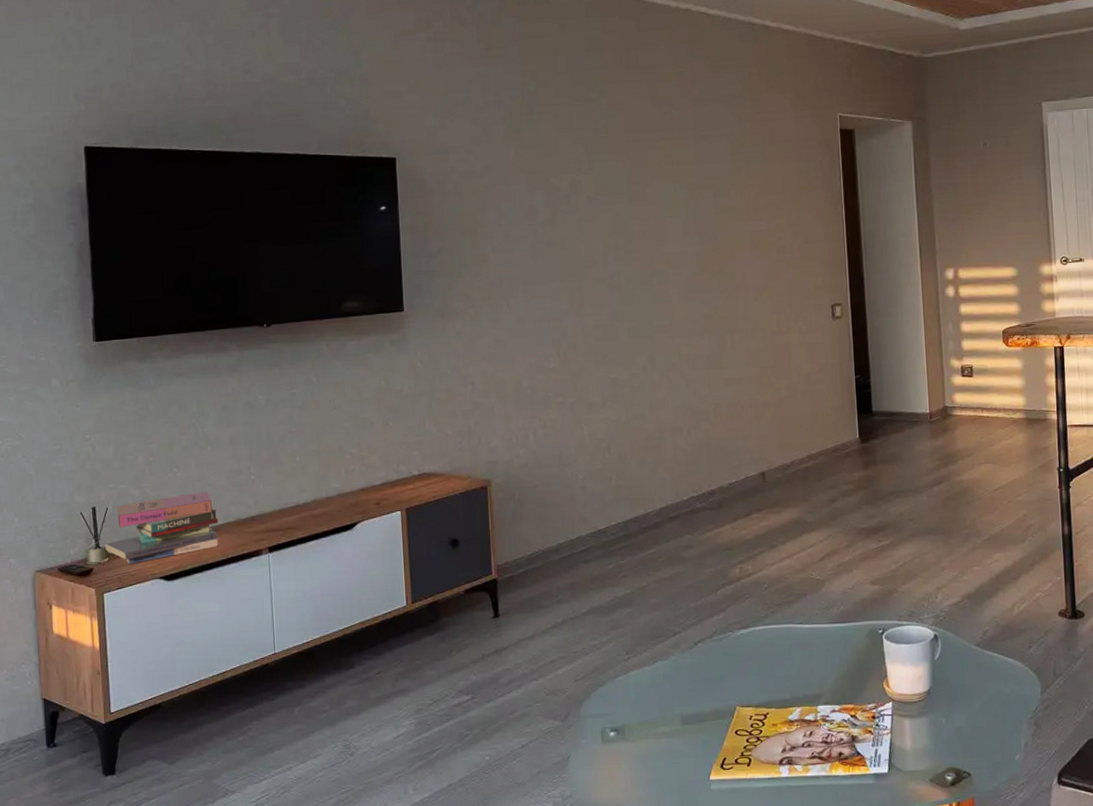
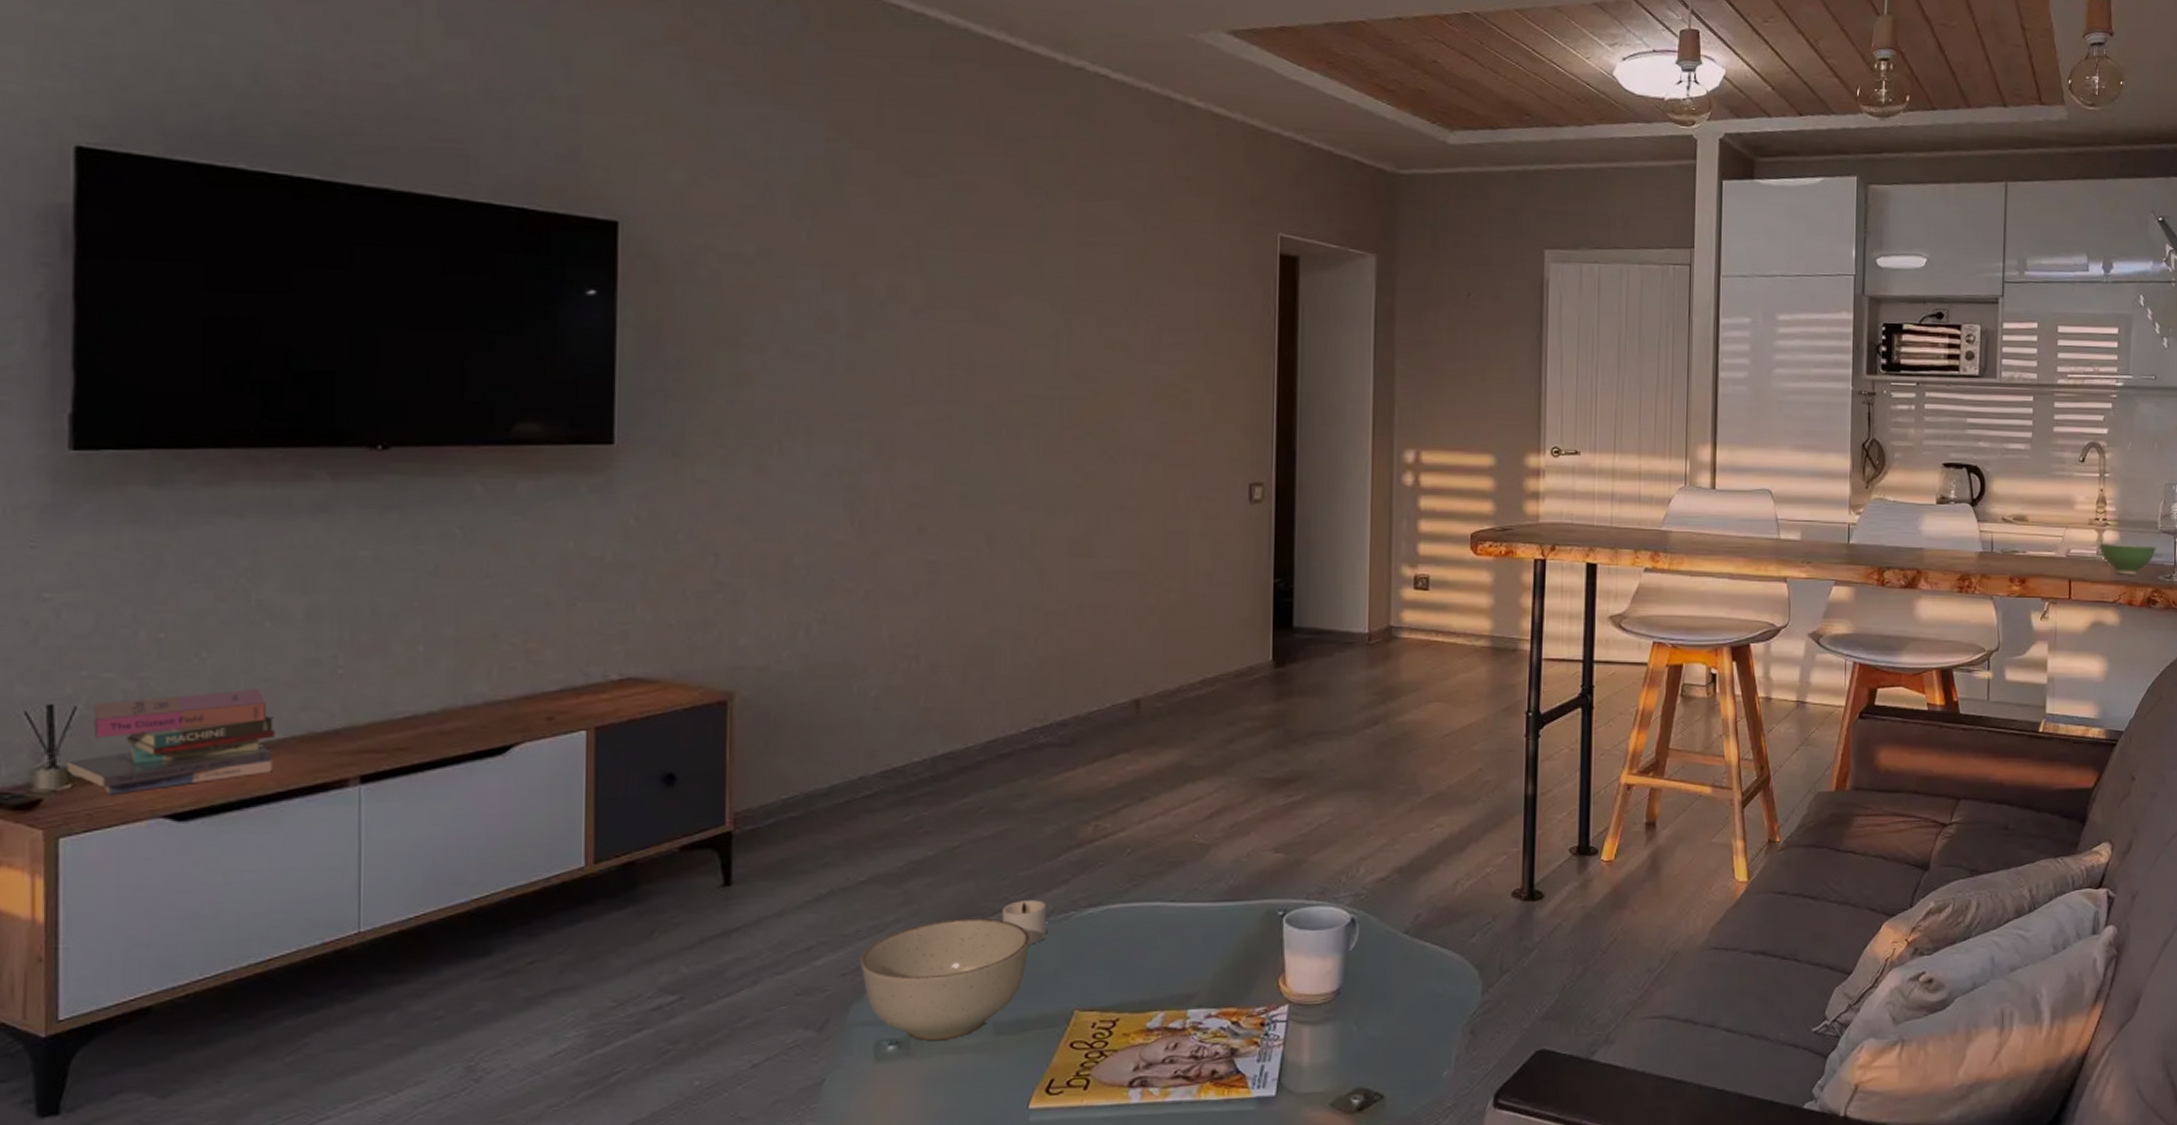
bowl: none [587,638,701,729] -> present [860,918,1029,1041]
candle: none [681,624,712,658] -> present [1003,900,1047,945]

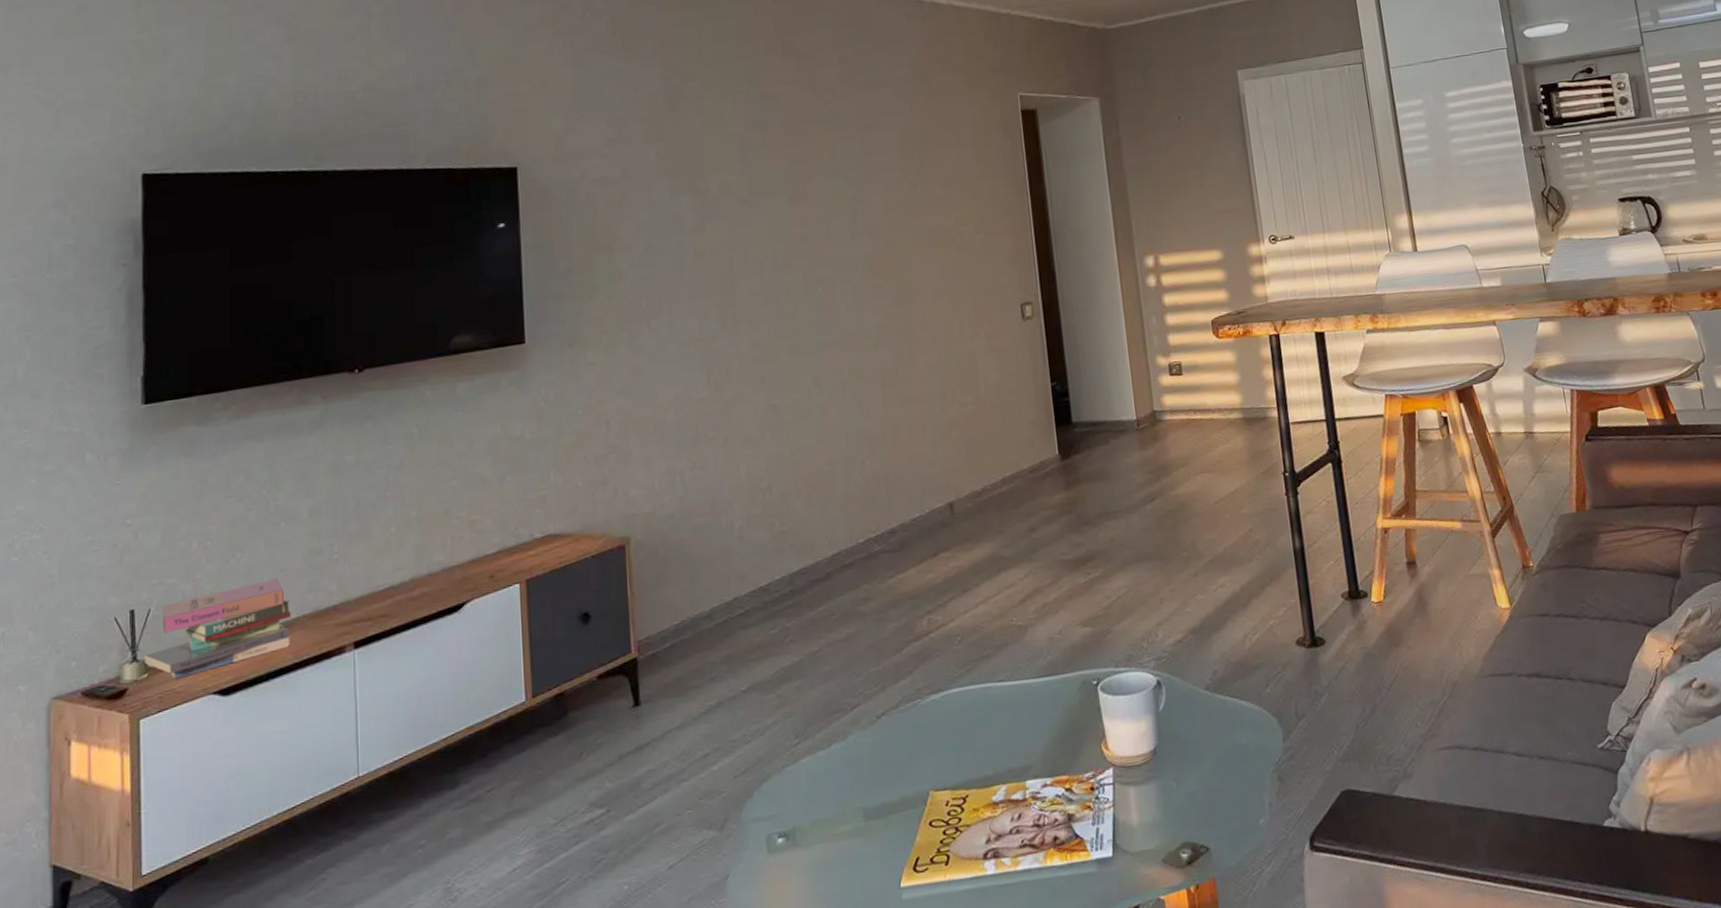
bowl: present [860,918,1029,1041] -> none [748,713,886,831]
candle: present [1003,900,1047,945] -> none [860,692,899,734]

